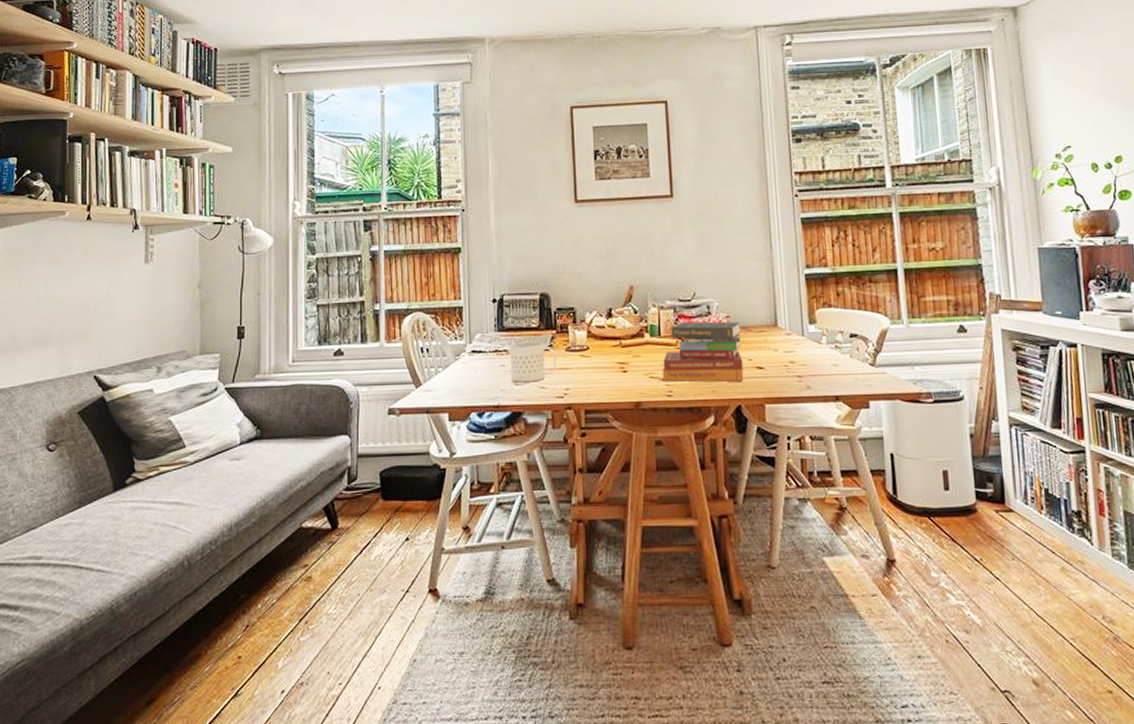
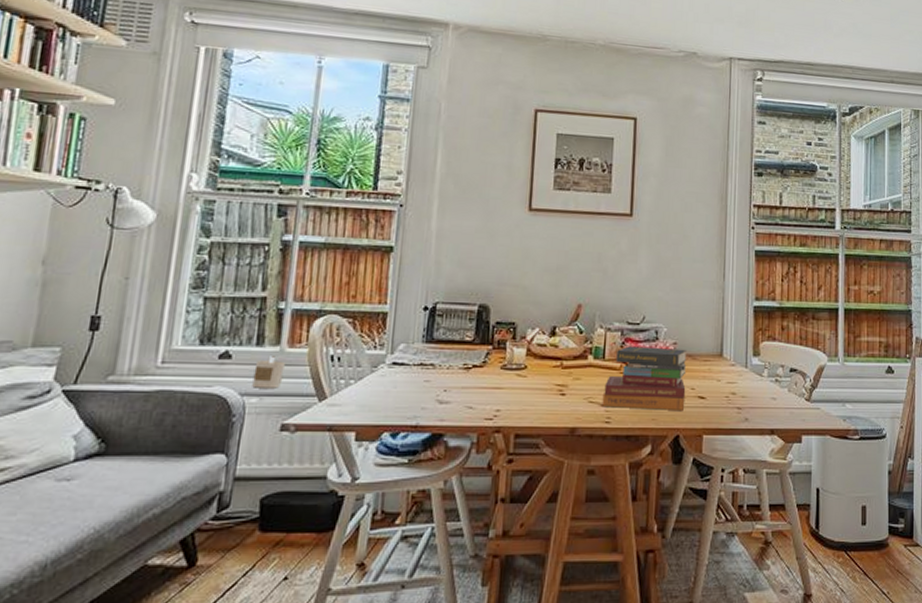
candle: none [362,351,385,379] -> present [252,356,285,389]
mug: present [510,341,556,383] -> none [435,356,490,401]

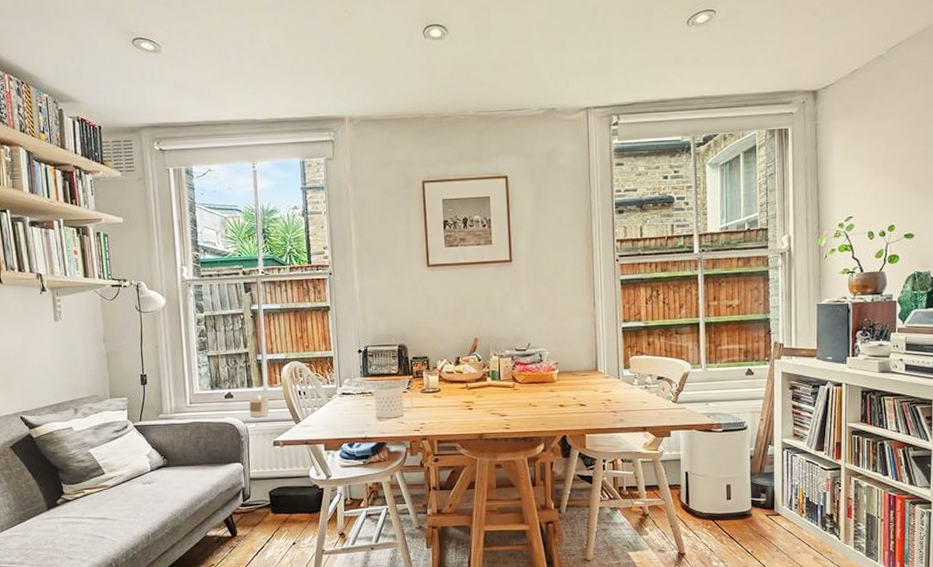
mug: none [435,356,490,401] -> present [374,385,413,419]
books: present [602,346,688,410] -> none [501,367,569,417]

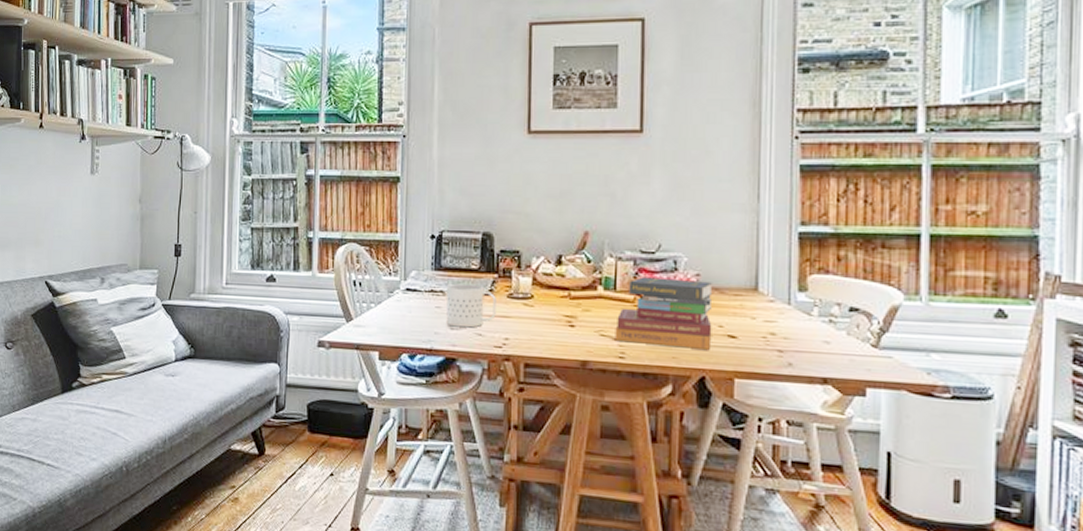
candle: present [249,394,269,417] -> none [293,280,317,309]
books: none [501,367,569,417] -> present [615,277,713,350]

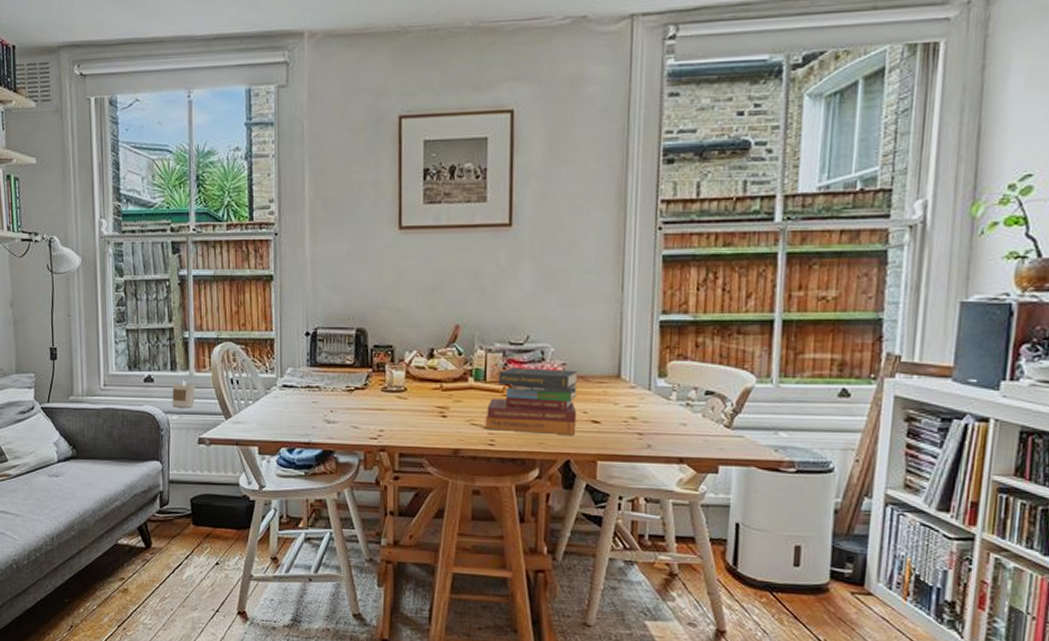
candle: none [293,280,317,309] -> present [172,379,195,408]
mug: present [446,283,496,328] -> none [323,379,371,421]

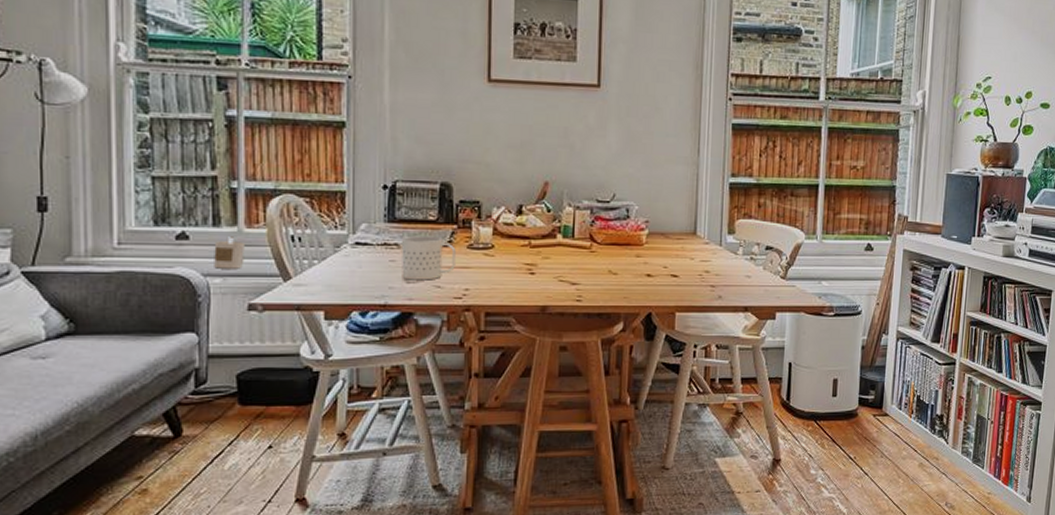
mug: none [323,379,371,421] -> present [402,235,456,281]
books: present [485,367,579,435] -> none [572,224,660,288]

